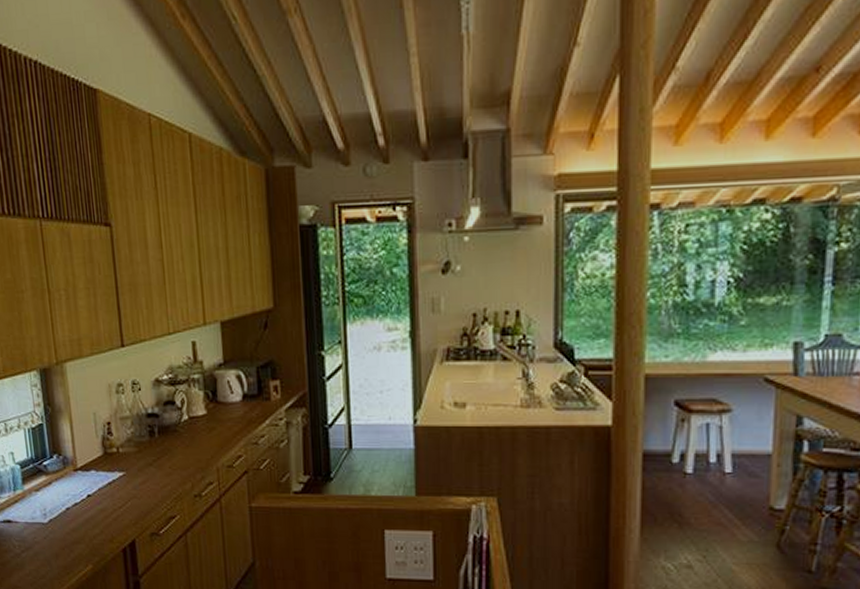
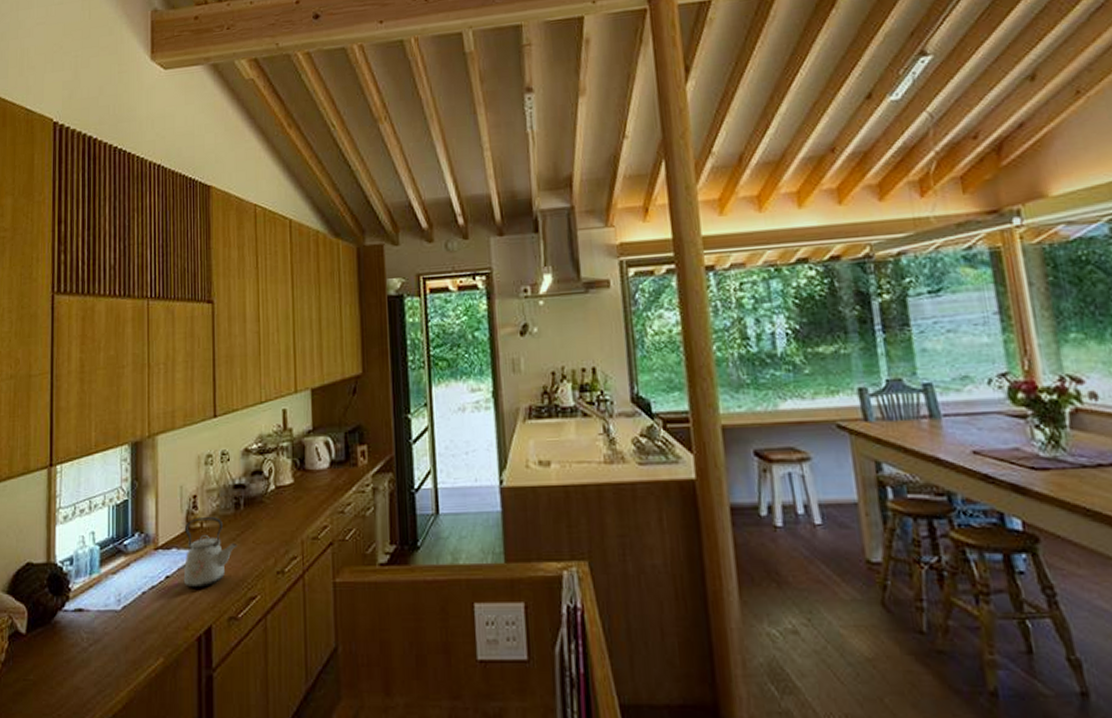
kettle: none [101,443,155,507] -> present [183,517,238,588]

